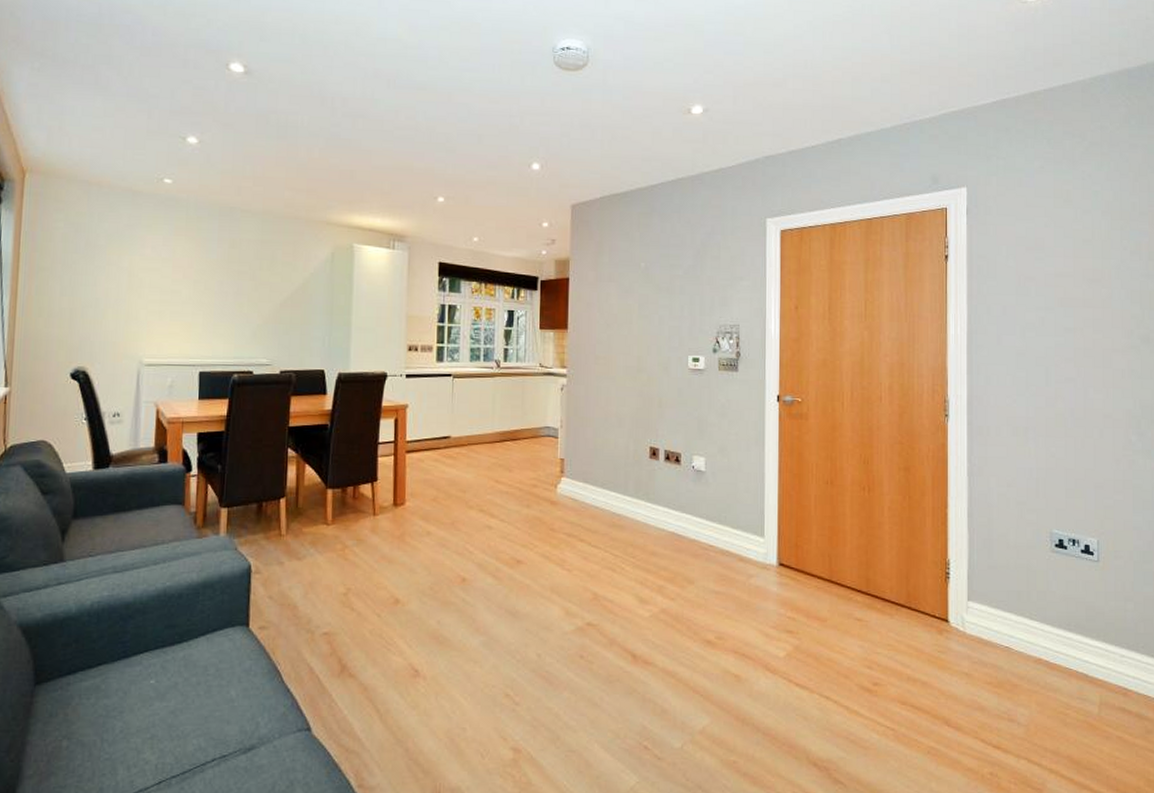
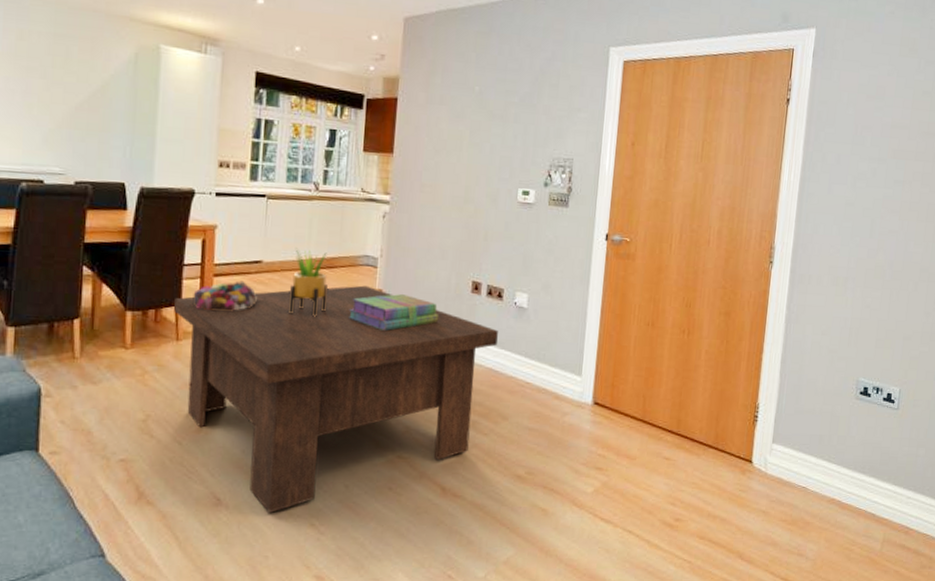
coffee table: none [371,455,678,683] -> present [174,285,498,513]
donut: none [387,456,447,485] -> present [192,281,257,311]
potted plant: none [477,422,512,488] -> present [289,248,328,317]
stack of books: none [534,463,620,498] -> present [349,294,439,331]

